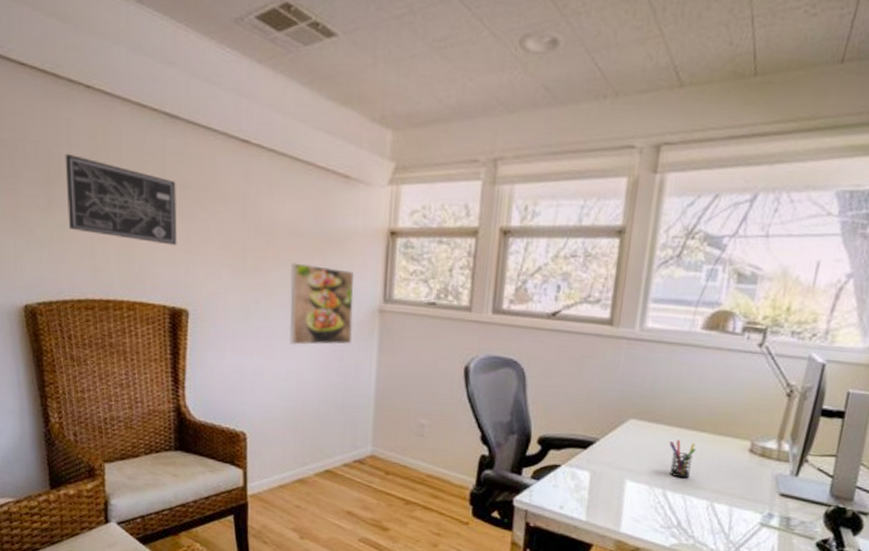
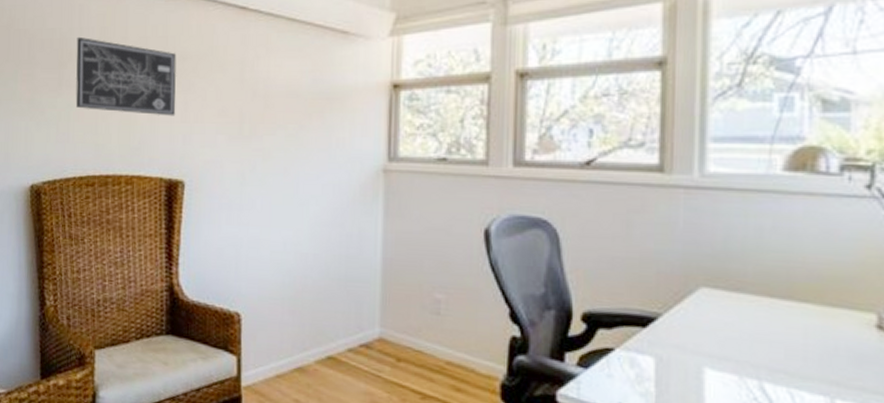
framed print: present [289,262,354,345] -> none [287,125,355,213]
pen holder: present [669,439,696,479] -> none [758,313,798,366]

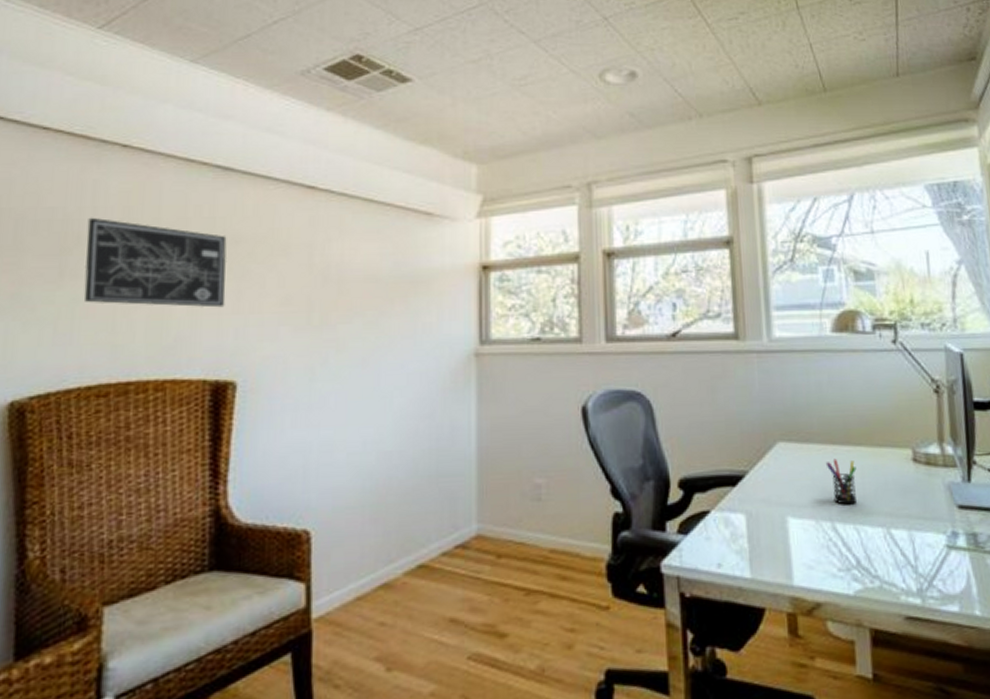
pen holder: none [758,313,798,366] -> present [825,458,858,505]

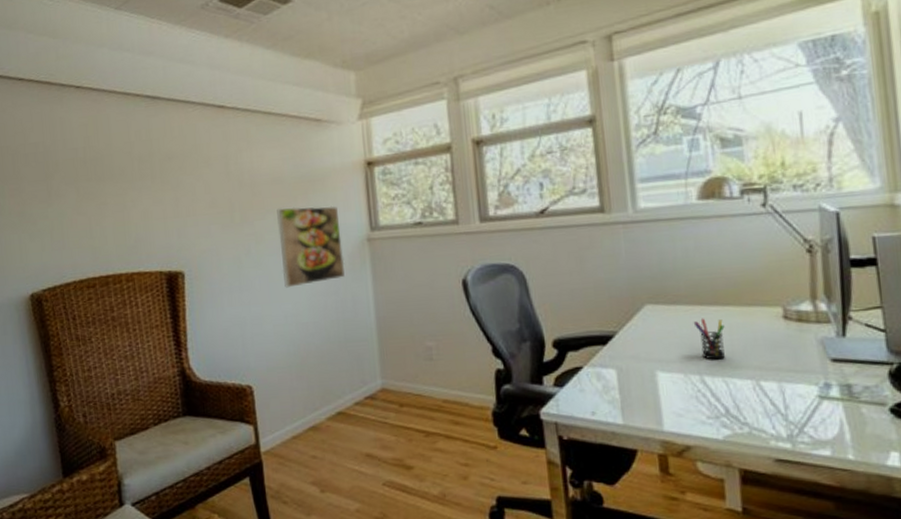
wall art: present [83,217,227,308] -> none [61,148,168,216]
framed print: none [366,311,445,408] -> present [277,206,345,288]

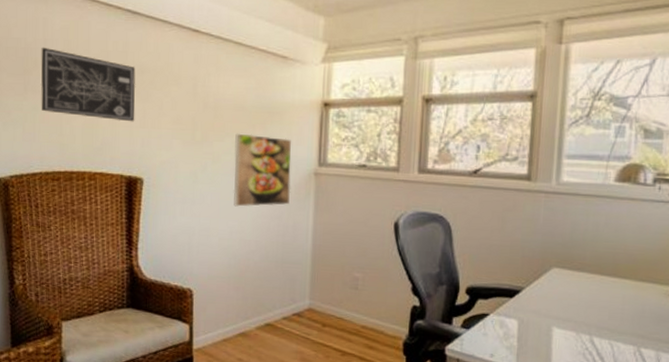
wall art: none [61,148,168,216] -> present [41,47,136,122]
pen holder: present [693,318,726,360] -> none [592,286,619,325]

